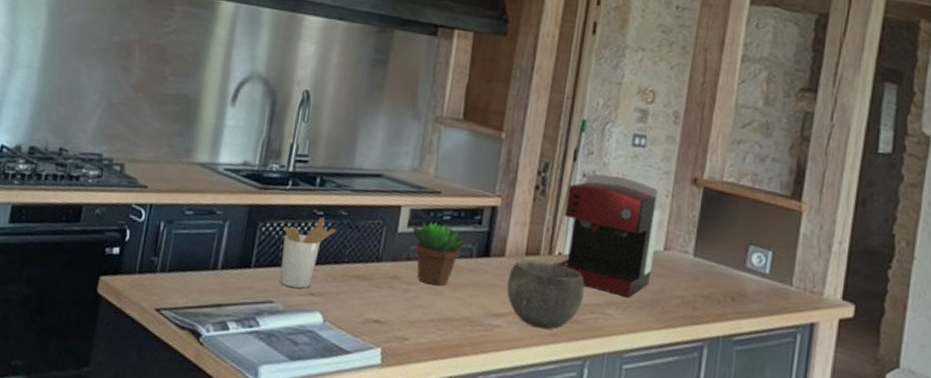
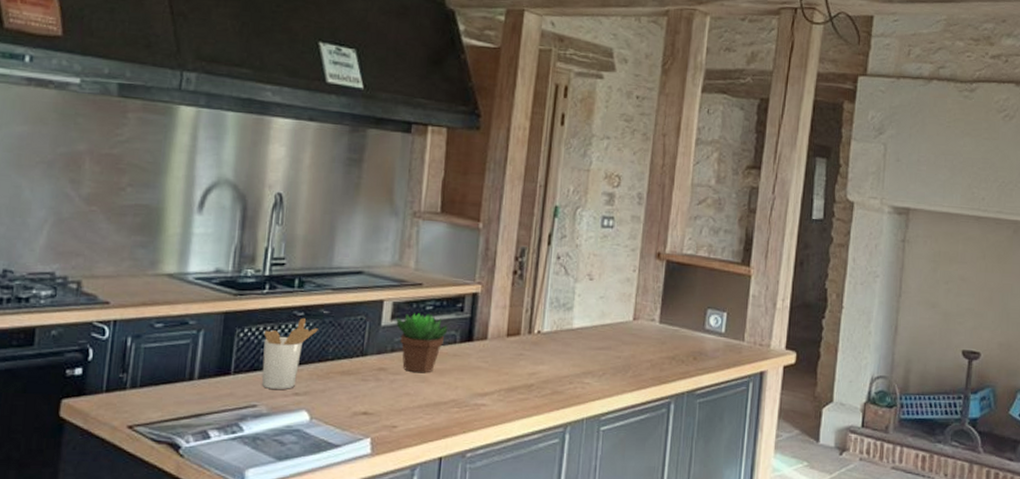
bowl: present [507,260,585,330] -> none [490,341,563,403]
coffee maker: present [558,174,662,298] -> none [537,255,630,366]

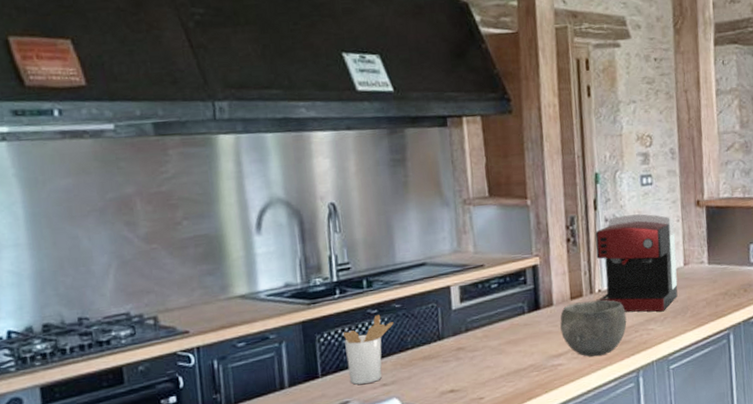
succulent plant: present [395,313,448,373] -> none [464,291,515,347]
bowl: none [490,341,563,403] -> present [560,299,627,357]
coffee maker: none [537,255,630,366] -> present [595,214,678,312]

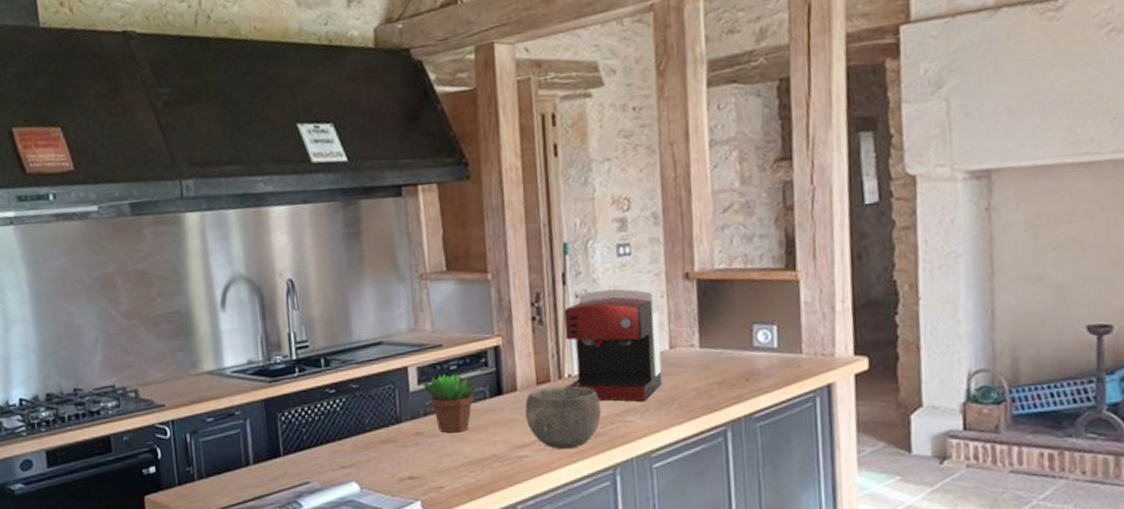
utensil holder: present [342,315,394,385] -> none [302,395,351,466]
succulent plant: none [464,291,515,347] -> present [422,373,476,433]

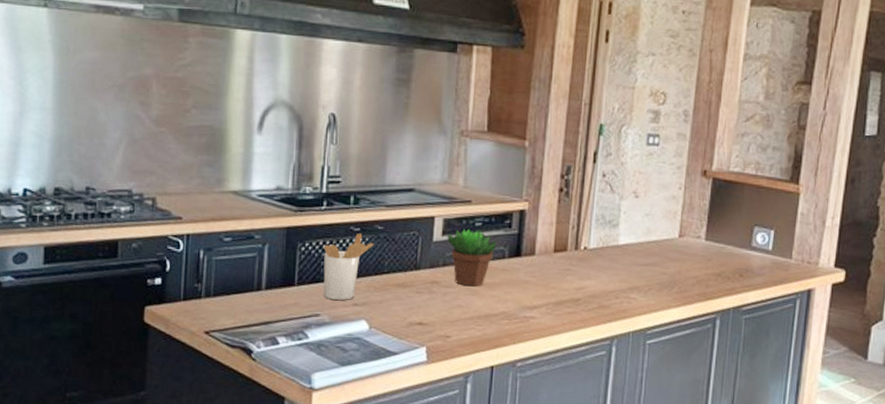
utensil holder: none [302,395,351,466] -> present [323,233,374,301]
bowl: present [525,385,601,450] -> none [539,256,609,317]
coffee maker: present [564,289,662,402] -> none [584,173,676,282]

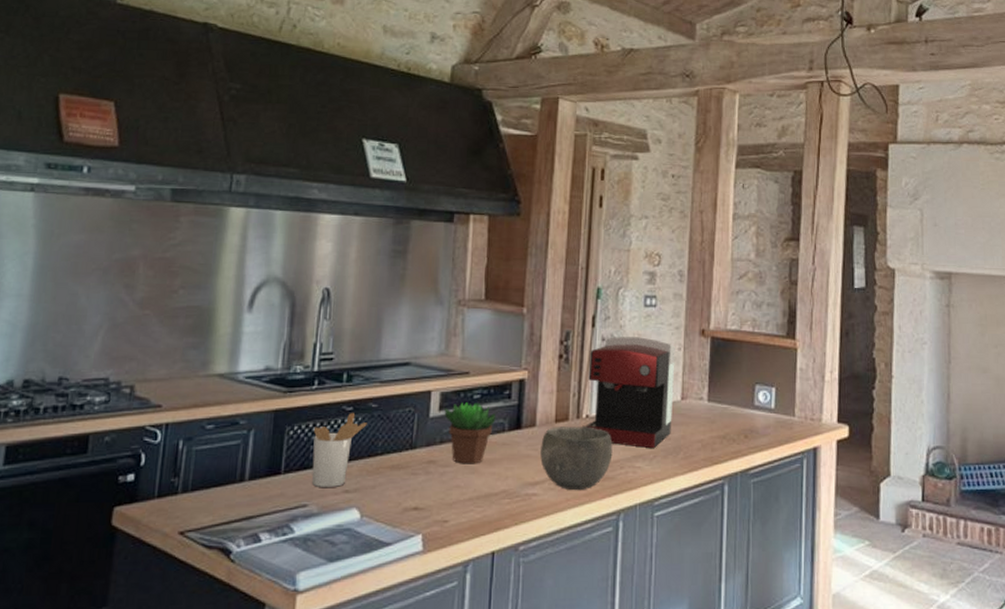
bowl: none [539,256,609,317] -> present [540,427,613,491]
coffee maker: none [584,173,676,282] -> present [586,337,675,449]

